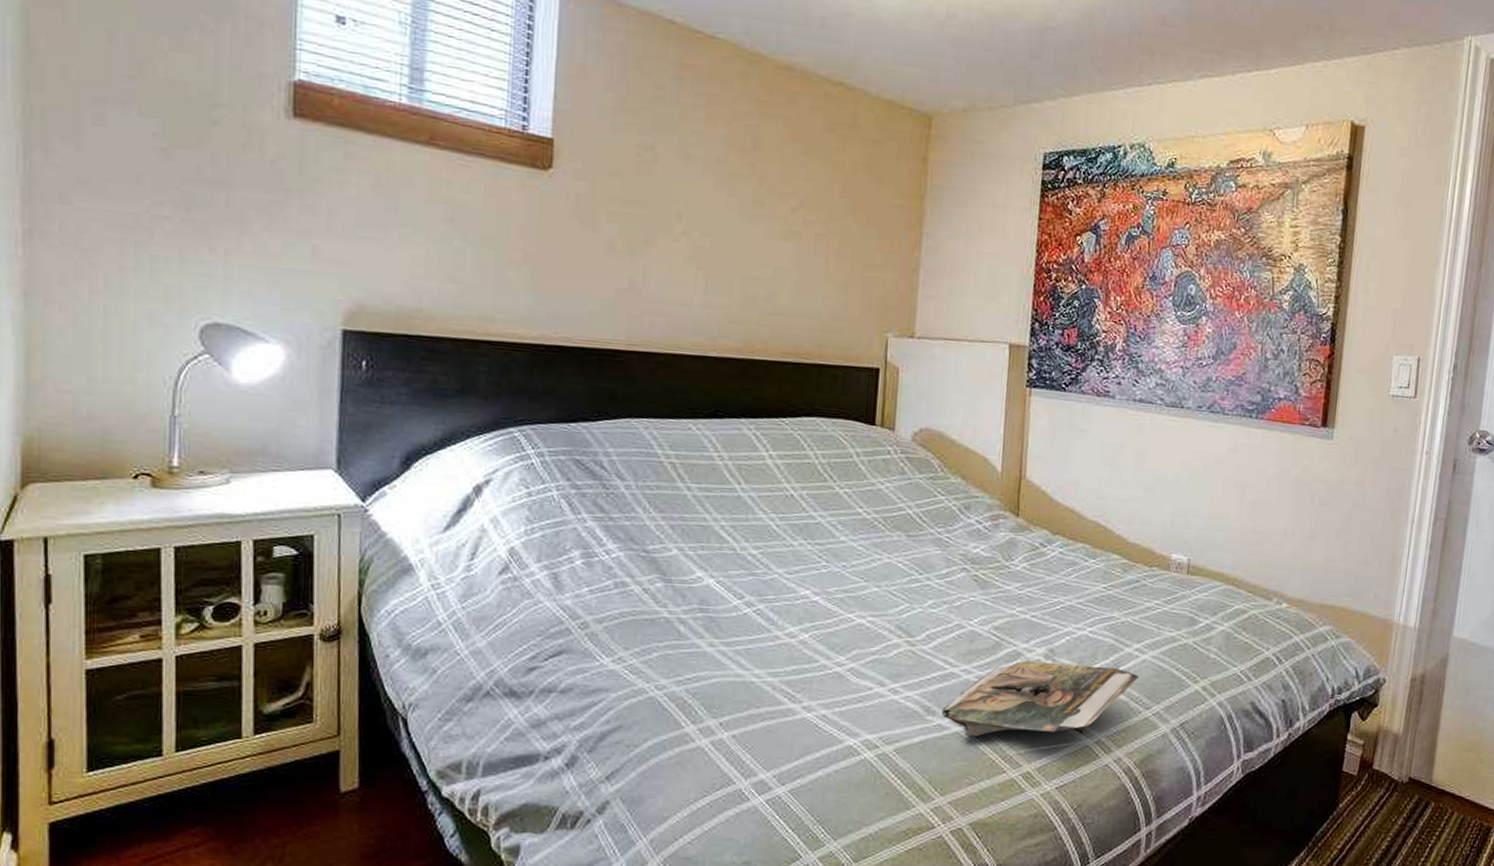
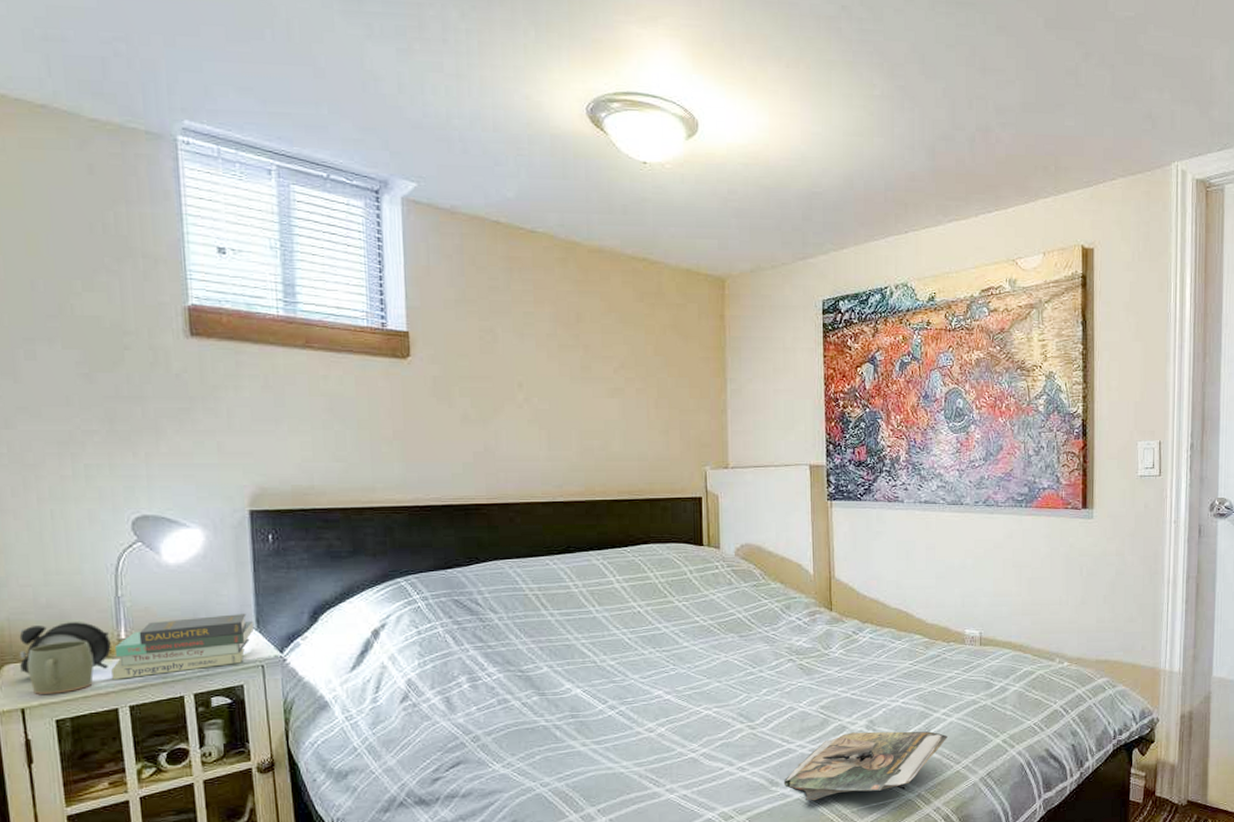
alarm clock: none [46,440,160,500] -> present [18,622,111,674]
mug: none [56,462,138,524] -> present [27,640,94,694]
books: none [157,449,333,514] -> present [111,614,254,680]

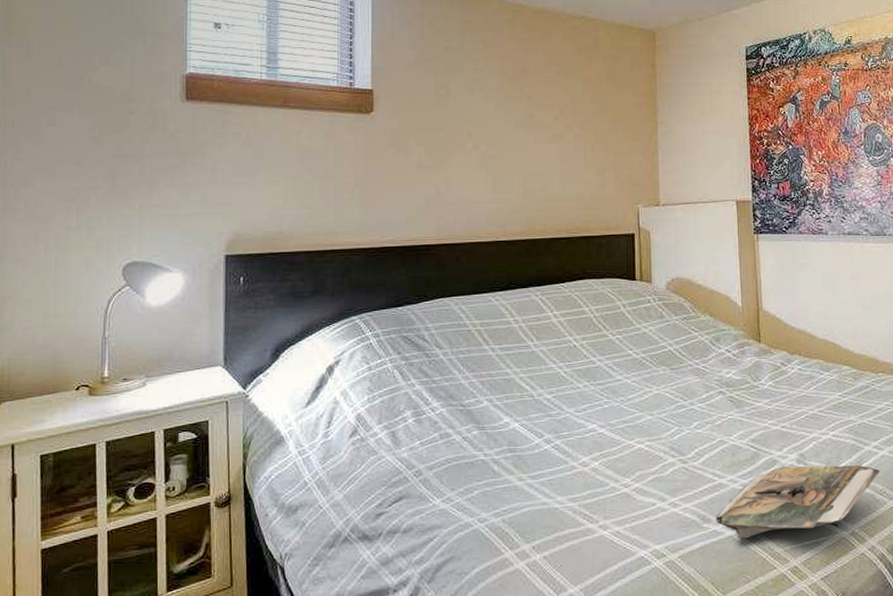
alarm clock: present [18,622,111,674] -> none [13,361,95,411]
mug: present [27,640,94,694] -> none [20,378,79,430]
books: present [111,614,254,680] -> none [93,352,221,416]

